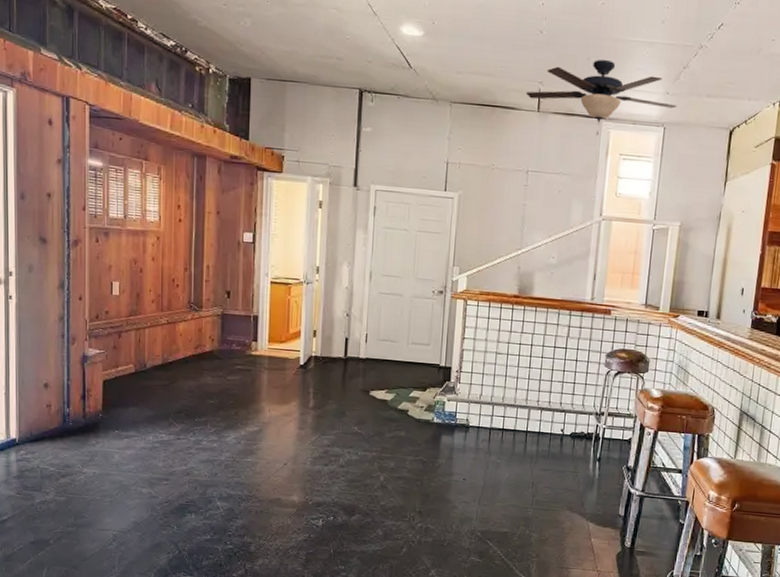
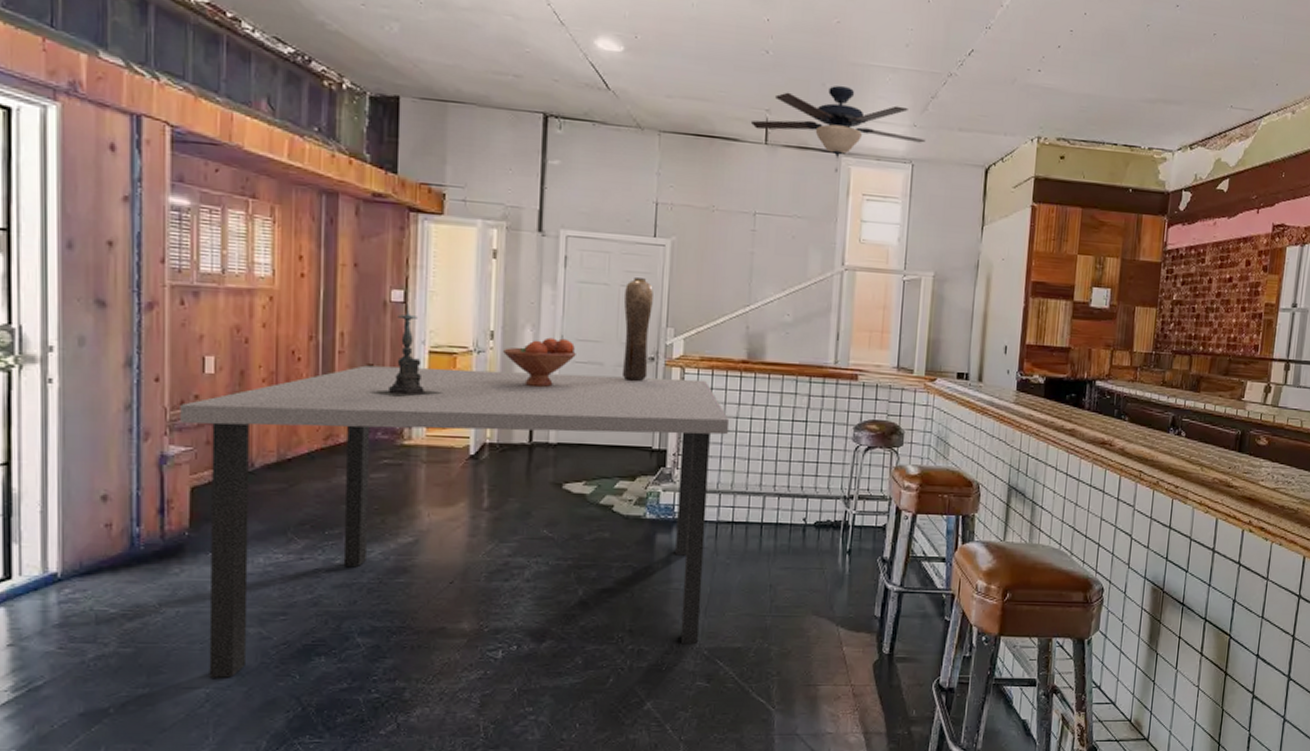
dining table: none [96,291,502,526] -> present [180,365,728,678]
candle holder: none [227,244,280,318] -> present [369,304,442,398]
fruit bowl: none [326,273,382,313] -> present [503,337,576,388]
vase: none [417,225,443,311] -> present [621,278,653,382]

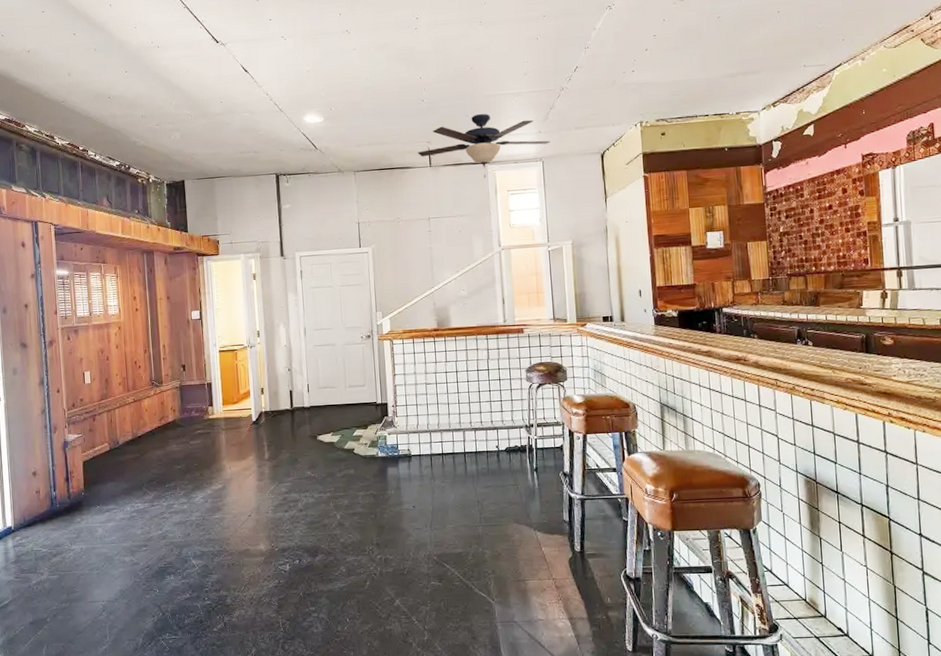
dining table: present [180,365,728,678] -> none [73,347,430,594]
candle holder: present [369,304,442,398] -> none [184,319,230,386]
fruit bowl: present [503,337,576,388] -> none [267,330,316,368]
vase: present [621,278,653,382] -> none [343,278,367,356]

